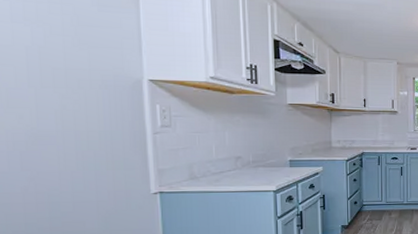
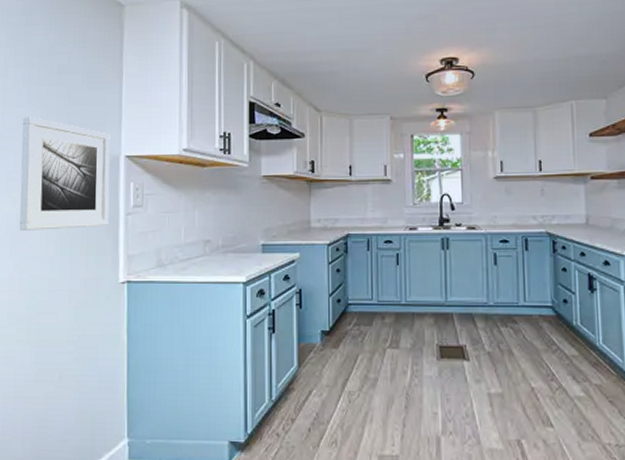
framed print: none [19,33,135,147] -> present [19,116,110,231]

